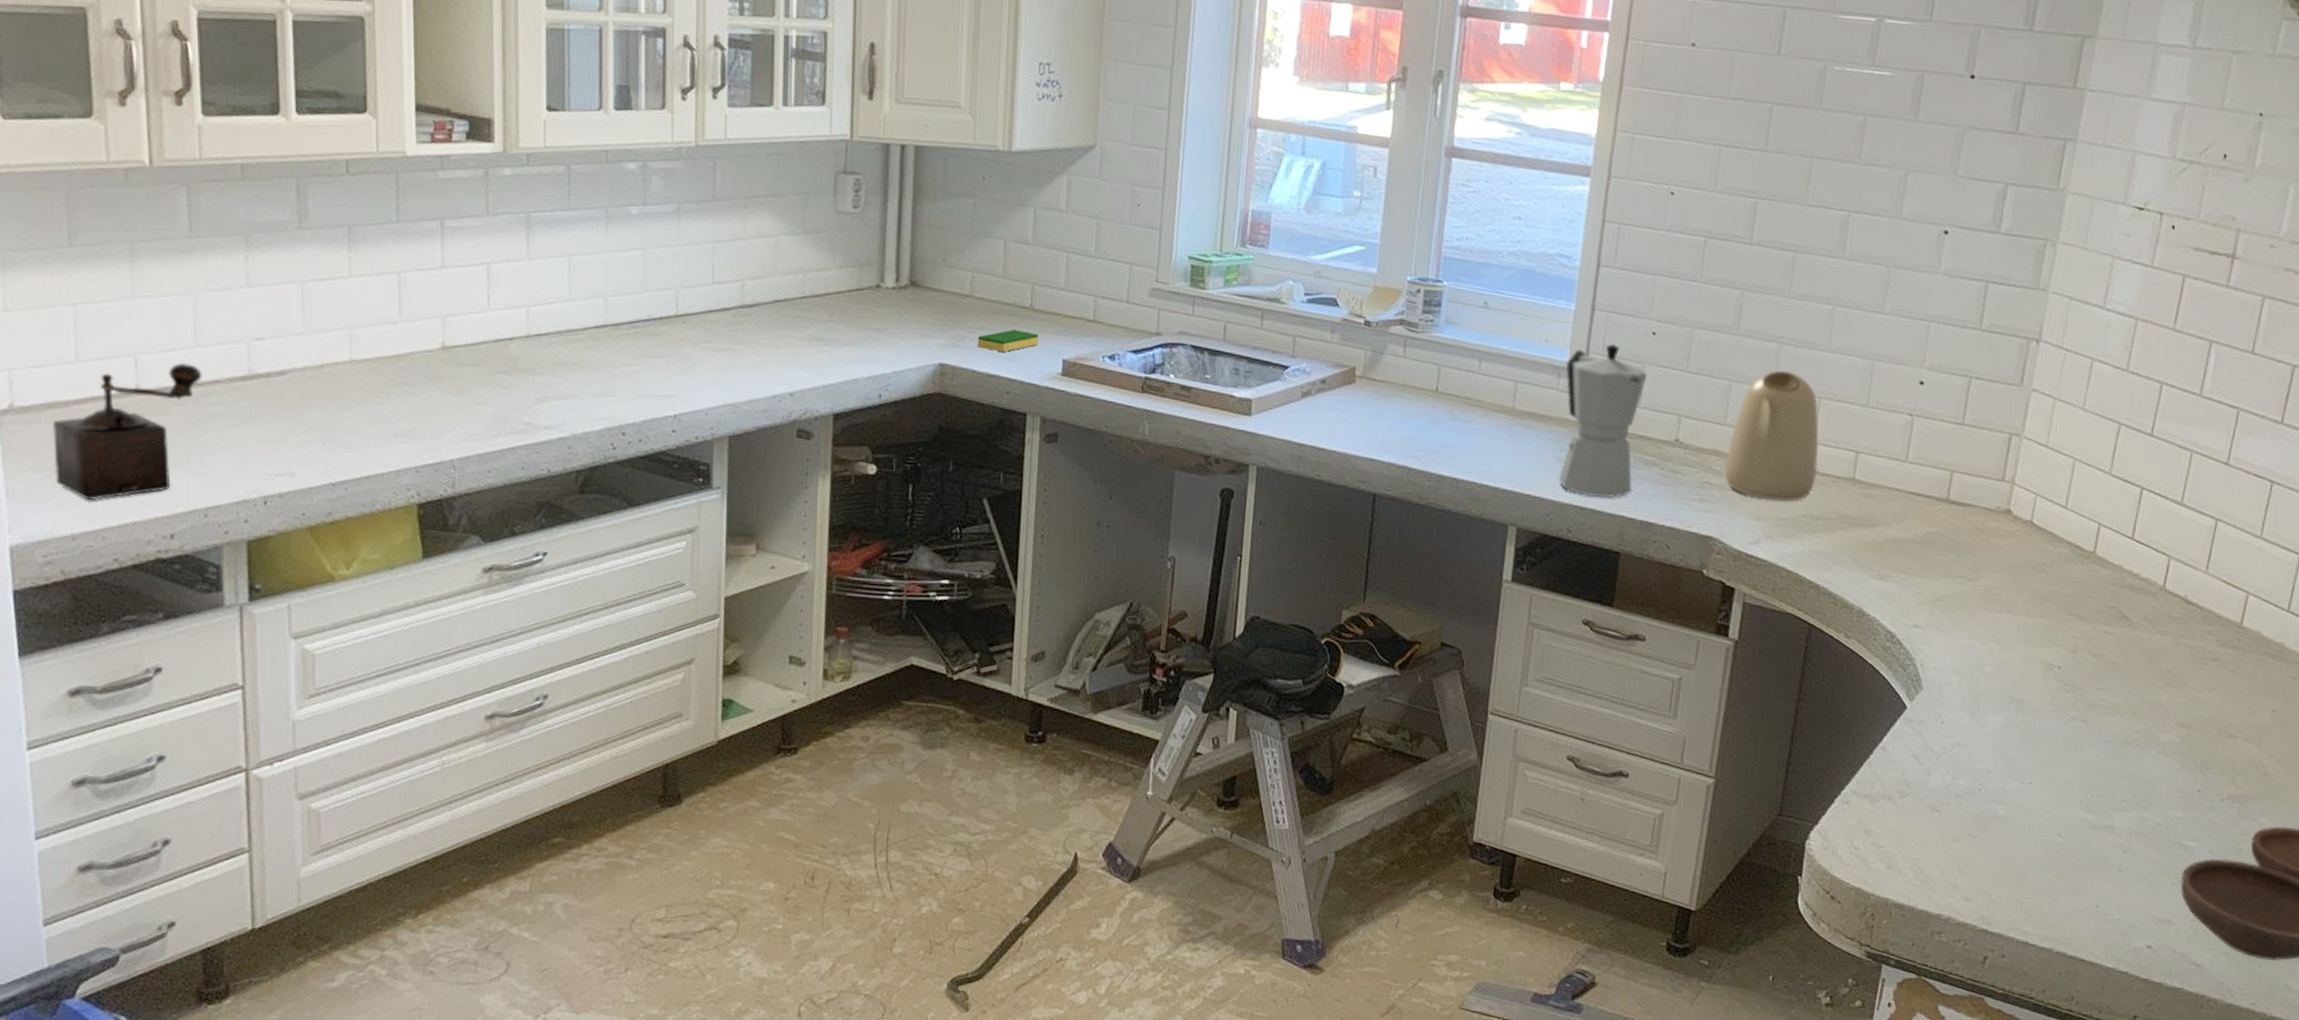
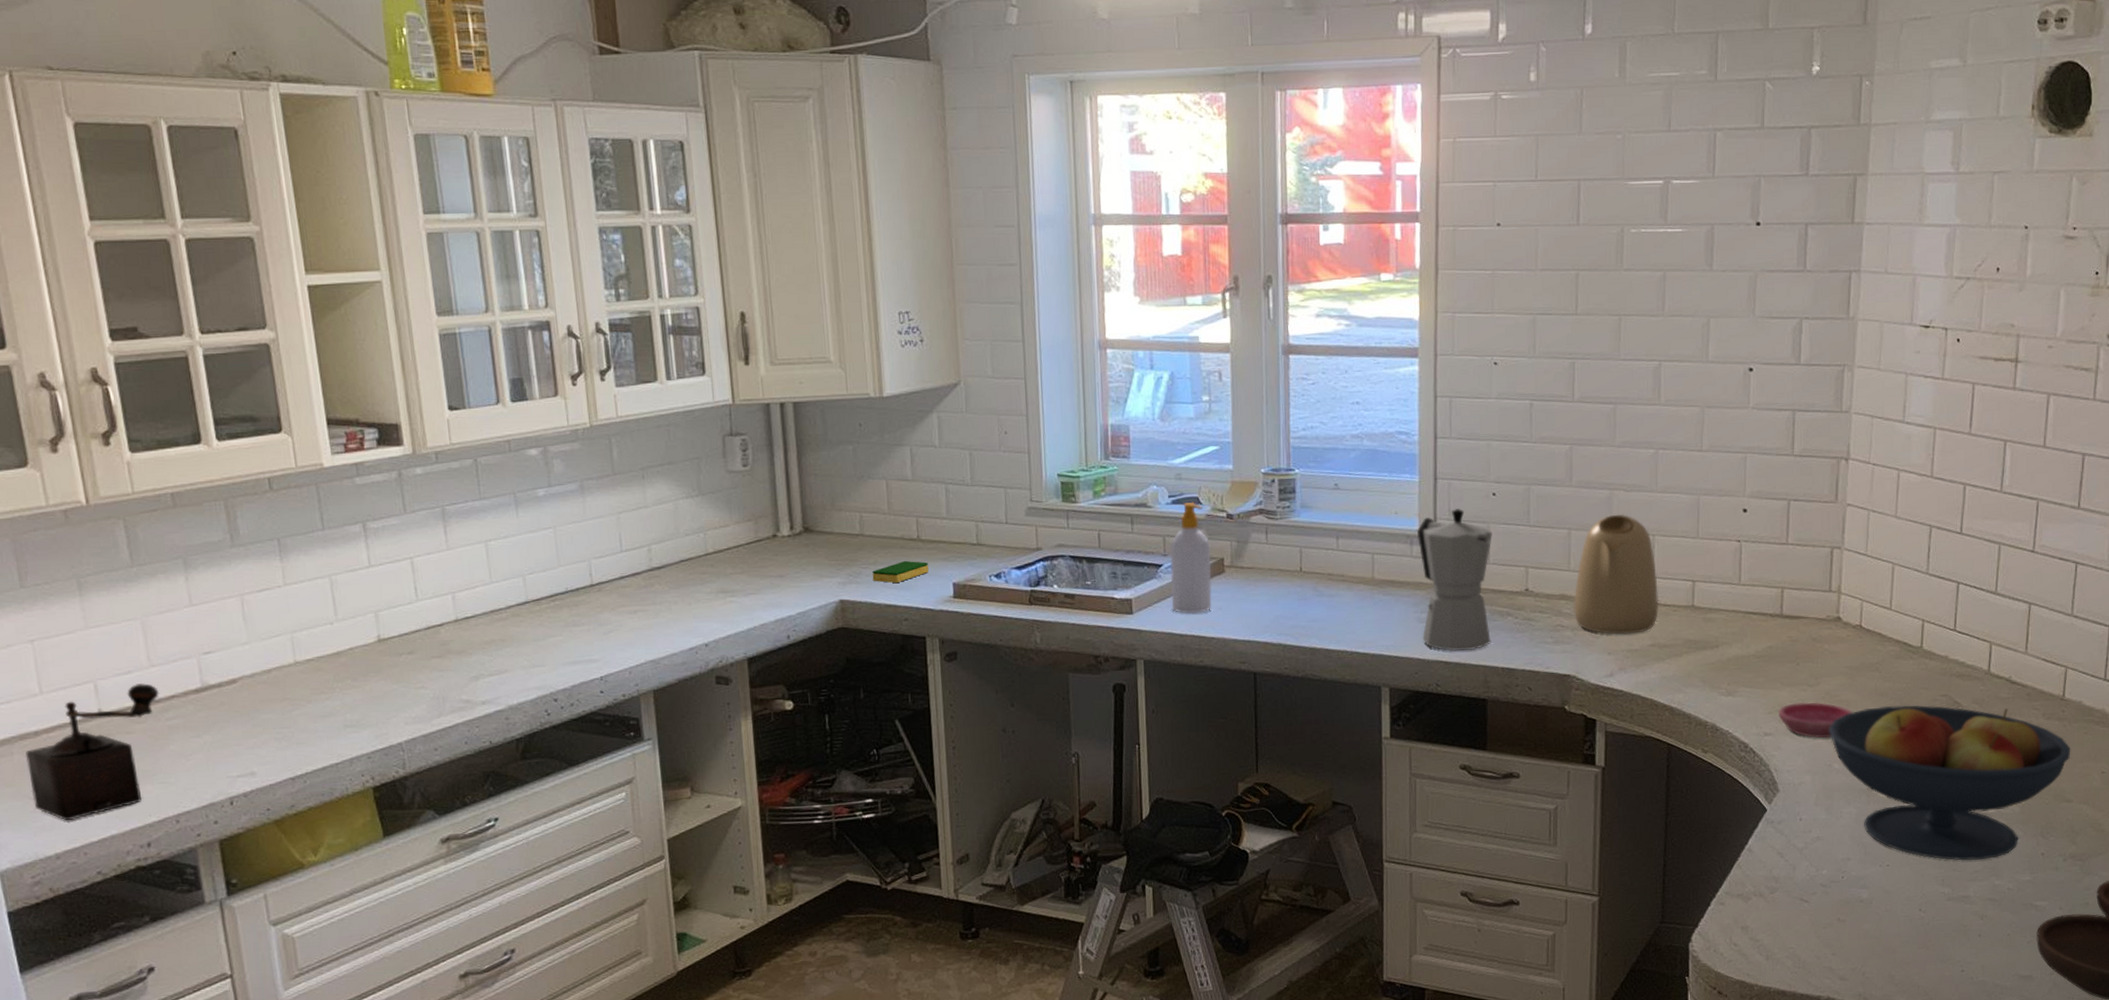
soap bottle: none [1294,302,1343,423] -> present [1170,501,1212,614]
saucer: none [1932,596,2012,638] -> present [1779,702,1853,738]
fruit bowl: none [1983,611,2243,789] -> present [1829,705,2071,861]

